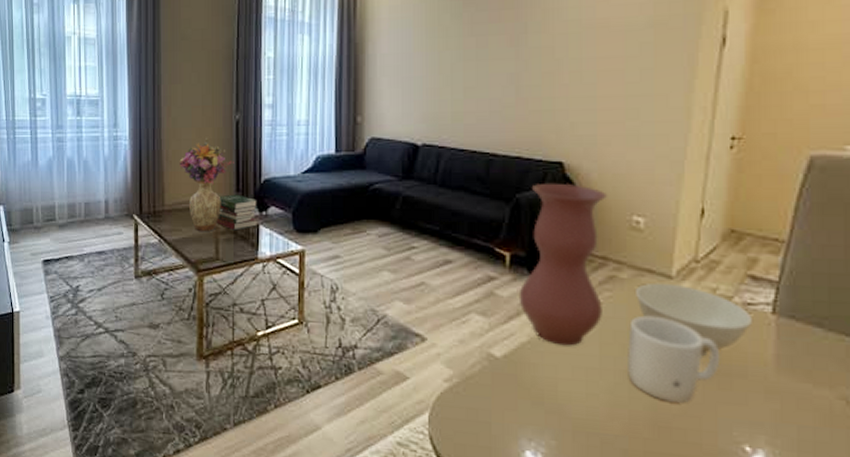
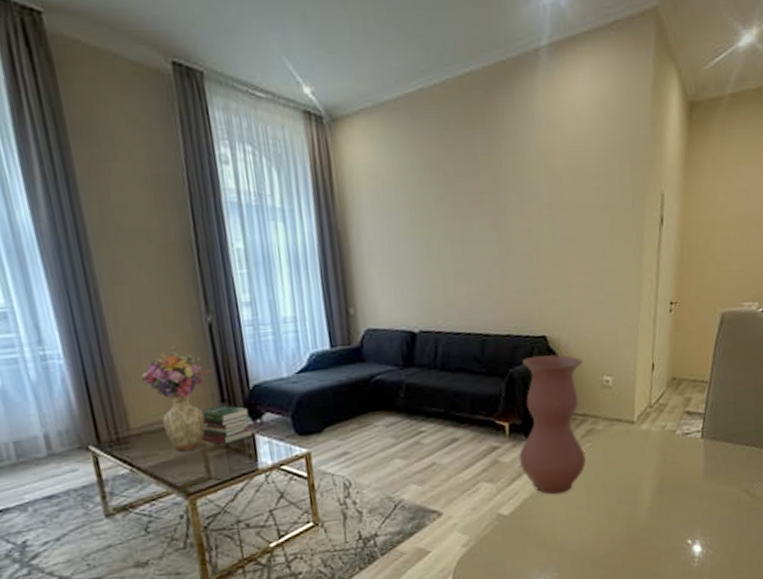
mug: present [628,315,721,403] -> none [606,455,670,521]
bowl: present [636,283,754,357] -> none [609,427,690,481]

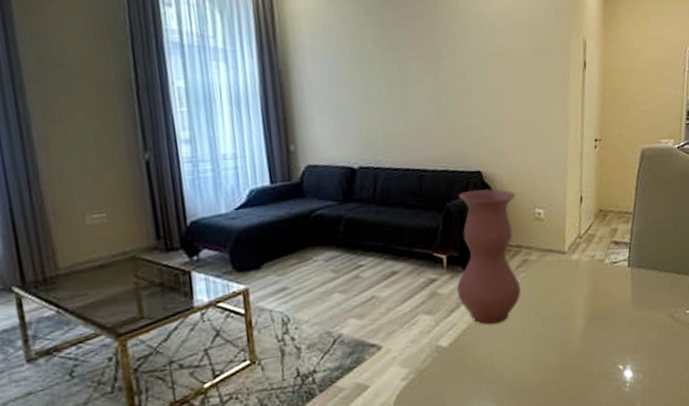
flower arrangement: present [141,345,214,452] -> none [72,183,150,291]
books: present [200,405,253,445] -> none [134,242,189,283]

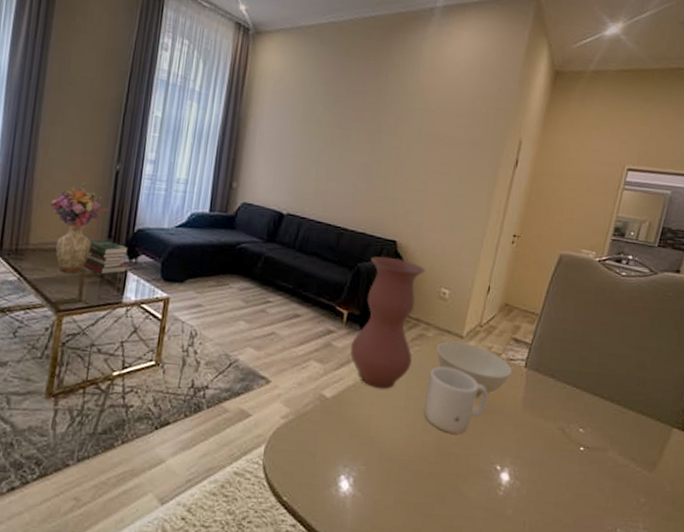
flower arrangement: none [72,183,150,291] -> present [50,182,109,273]
books: none [134,242,189,283] -> present [83,240,128,275]
mug: none [540,285,601,348] -> present [424,366,489,434]
bowl: none [542,257,618,309] -> present [437,341,513,399]

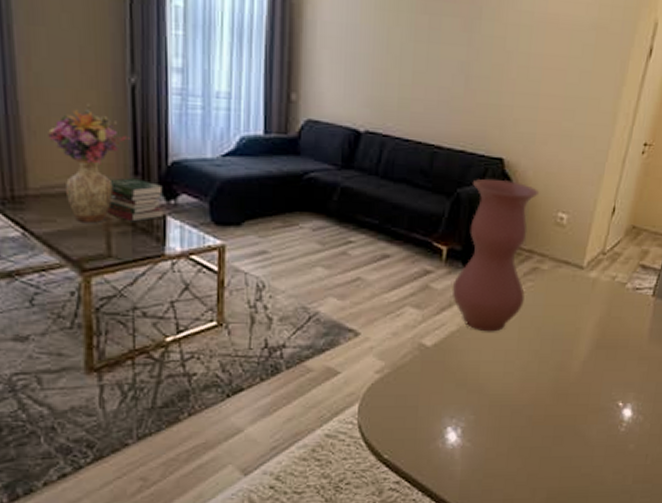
mug: present [424,366,489,434] -> none [539,301,611,373]
bowl: present [437,341,513,399] -> none [553,273,639,334]

